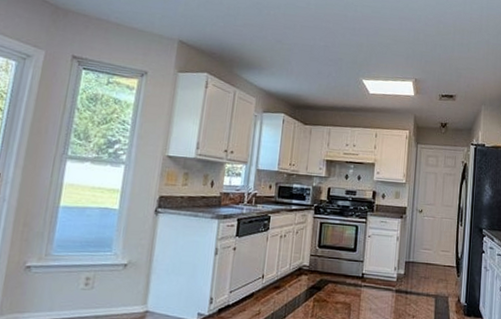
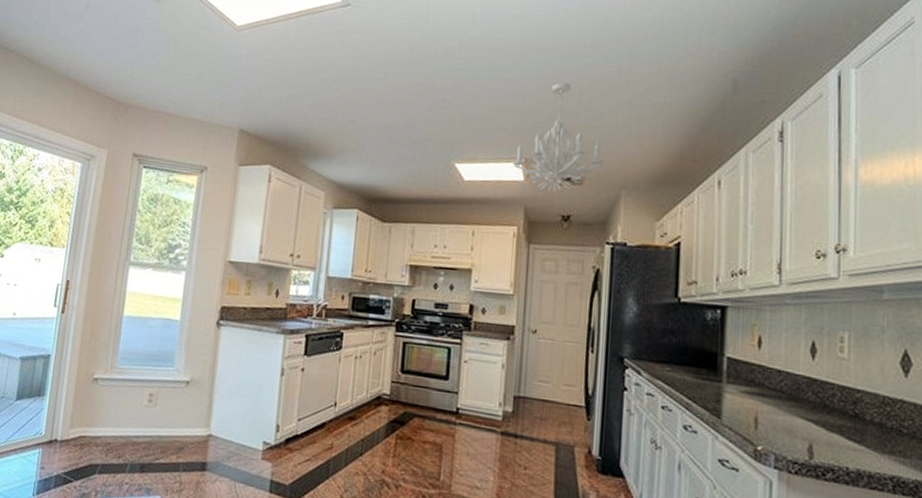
chandelier: none [406,23,470,106] -> present [512,83,604,193]

